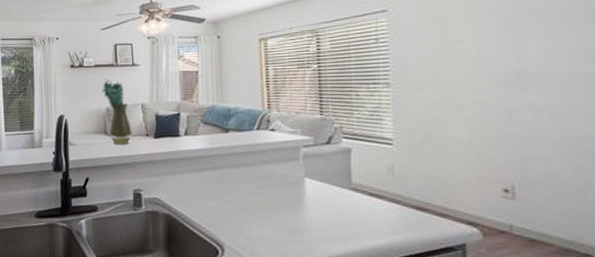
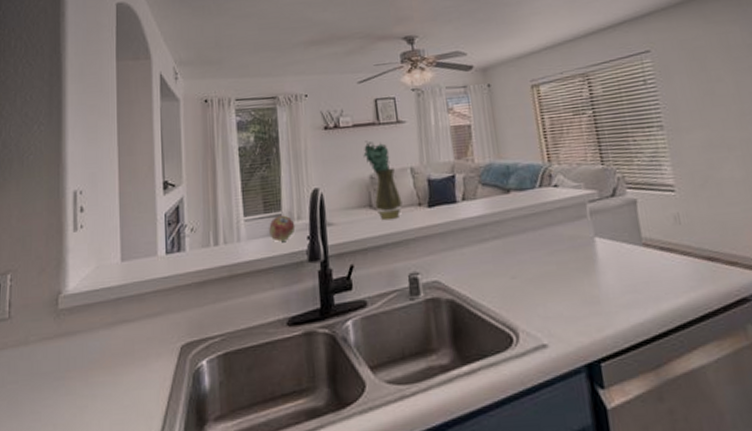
fruit: none [24,133,44,154] -> present [269,215,296,242]

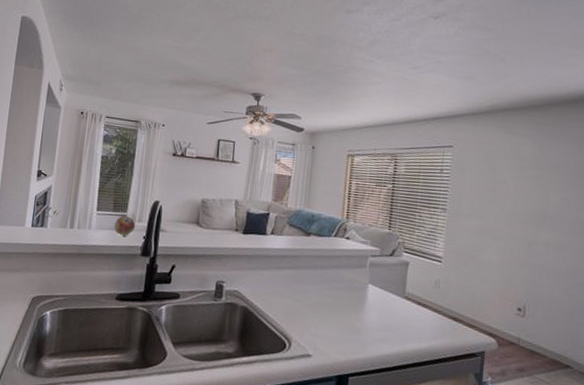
vase: present [363,140,403,221] -> none [200,171,223,238]

